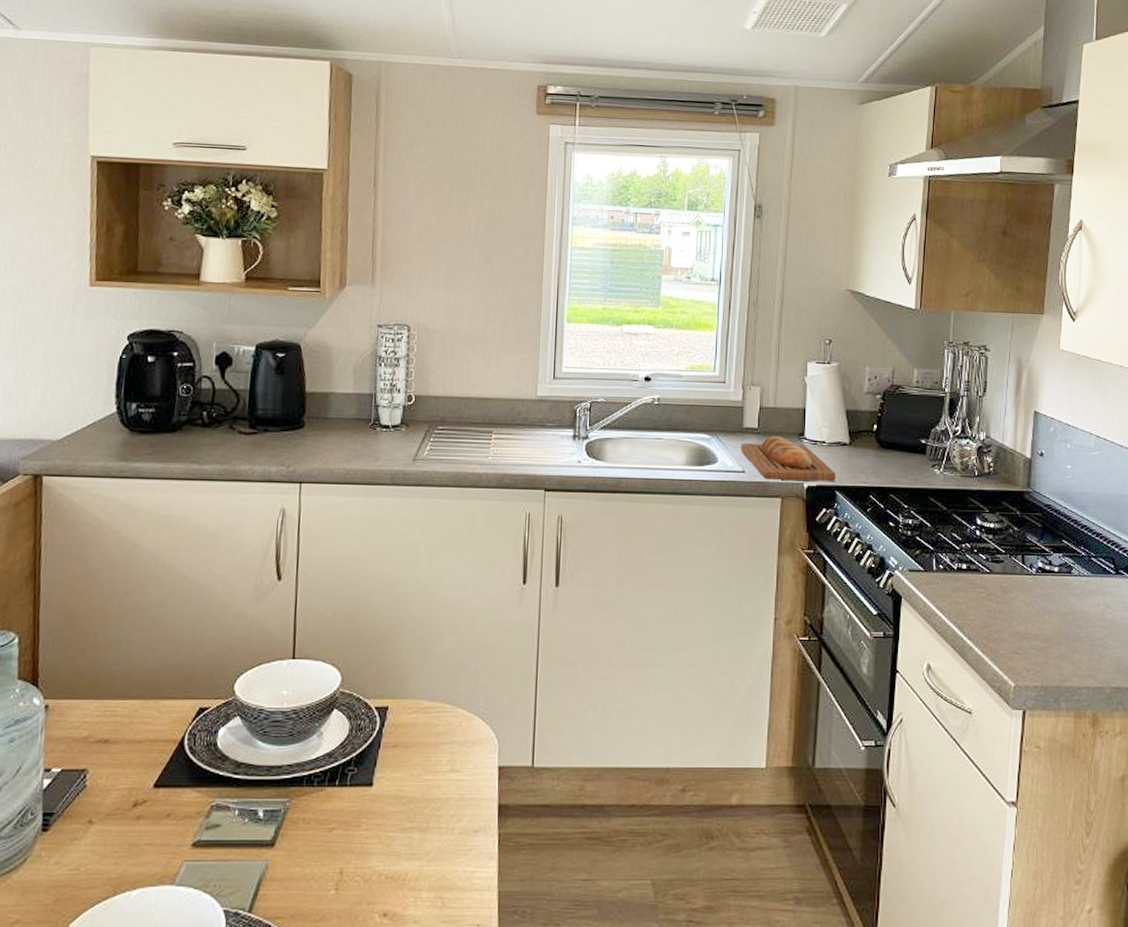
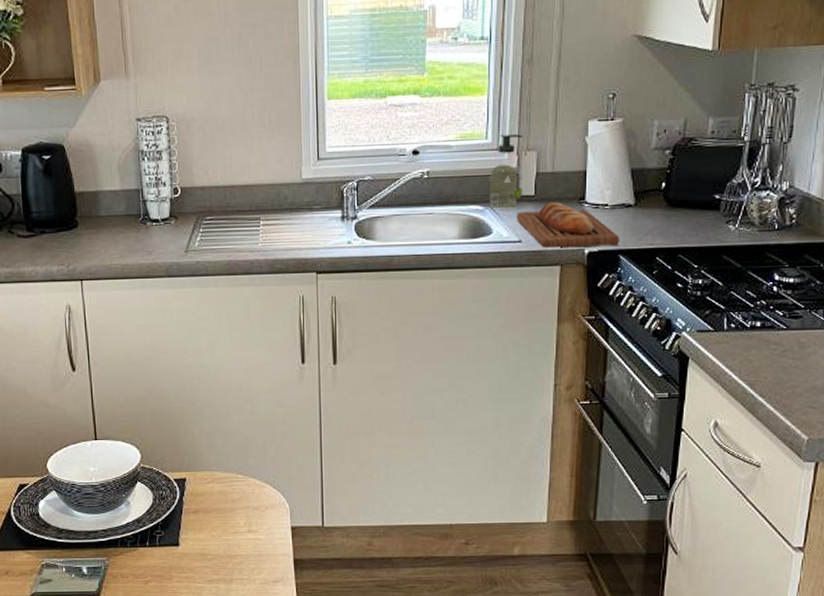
soap dispenser: none [715,368,747,439] -> present [489,133,522,209]

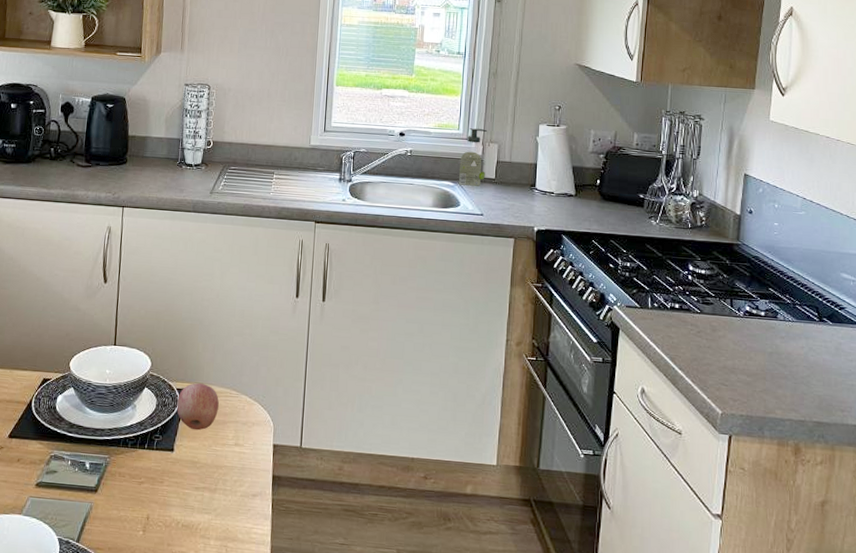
fruit: none [176,471,225,521] -> present [176,383,220,431]
bread loaf: present [516,201,619,249] -> none [480,185,562,226]

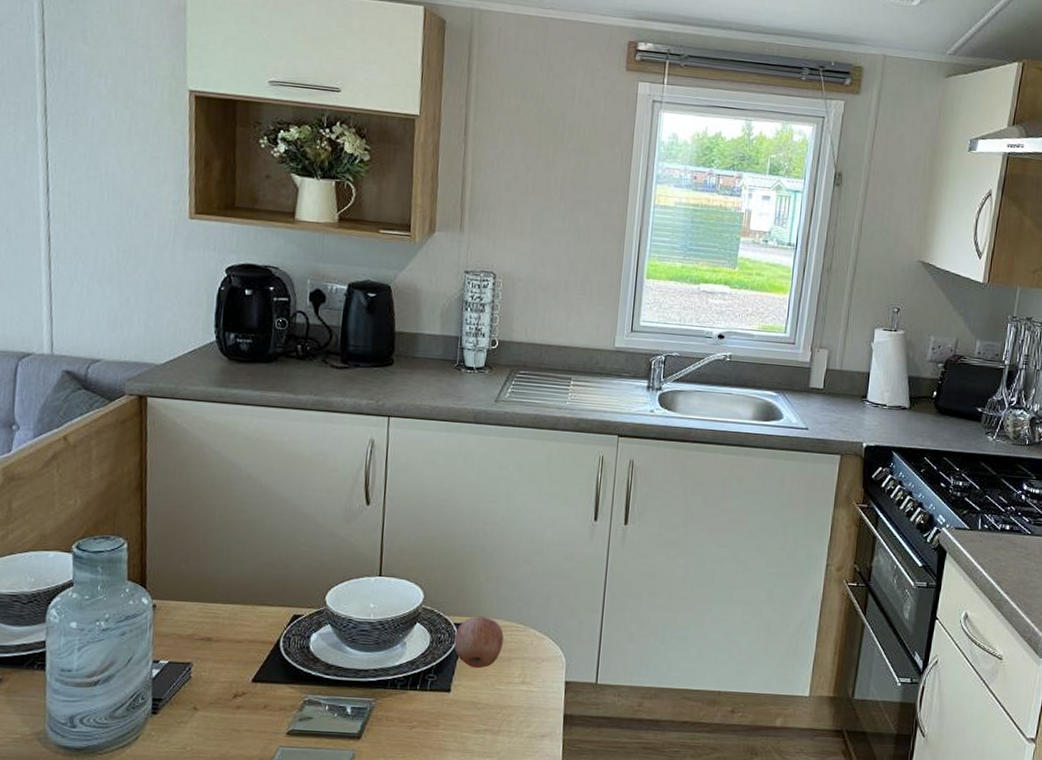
soap dispenser: present [458,128,487,186] -> none [782,331,817,397]

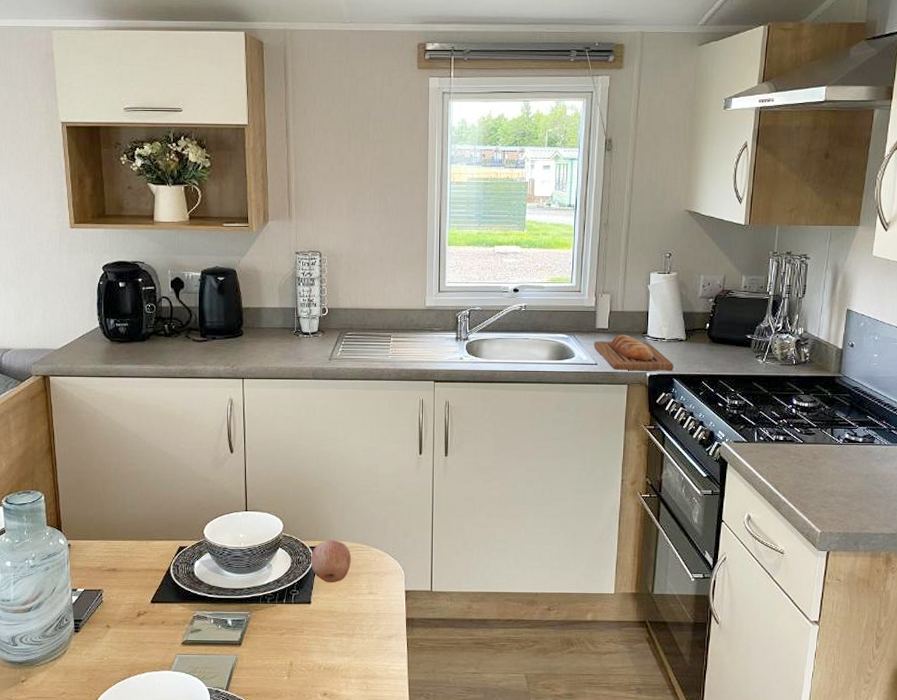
bread loaf: none [805,396,894,442] -> present [594,334,673,371]

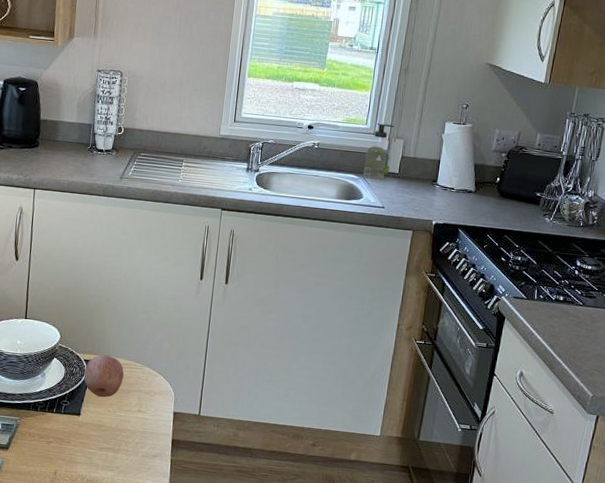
soap dispenser: none [572,279,599,338] -> present [362,123,394,180]
bread loaf: present [594,334,673,371] -> none [382,180,460,221]

